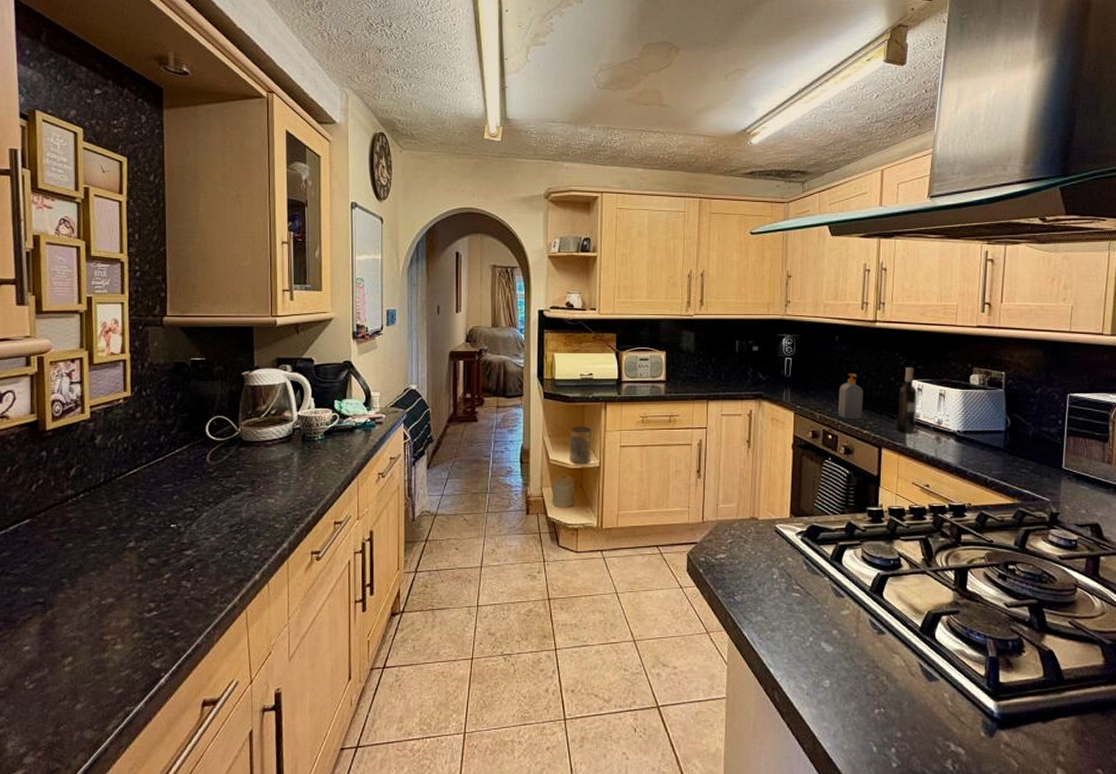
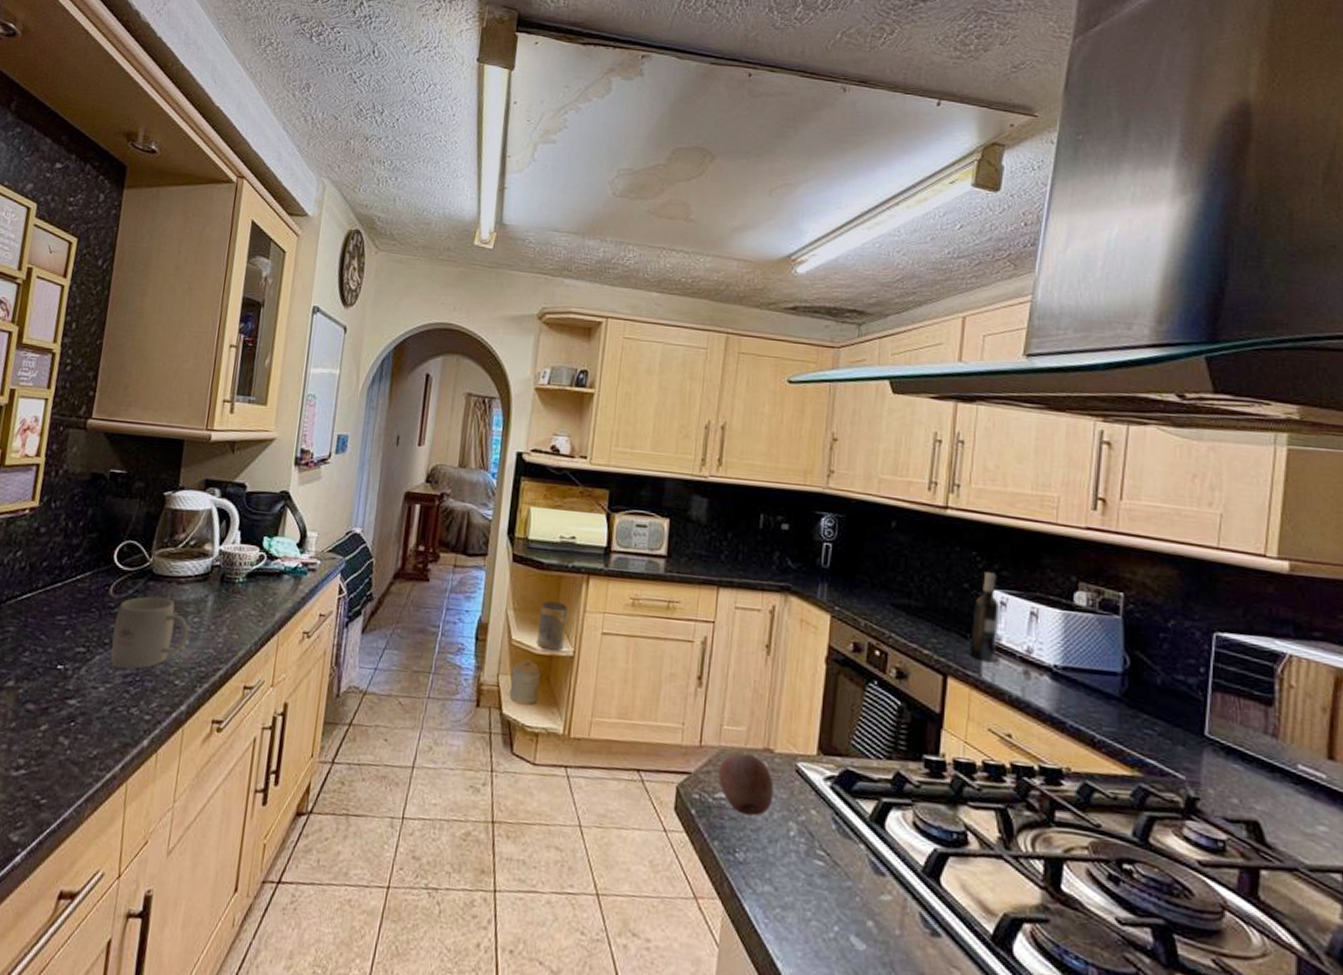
mug: none [215,459,281,520] -> present [110,596,189,669]
fruit: none [718,523,760,568] -> present [718,753,774,816]
soap bottle: present [837,373,863,420] -> none [889,572,926,635]

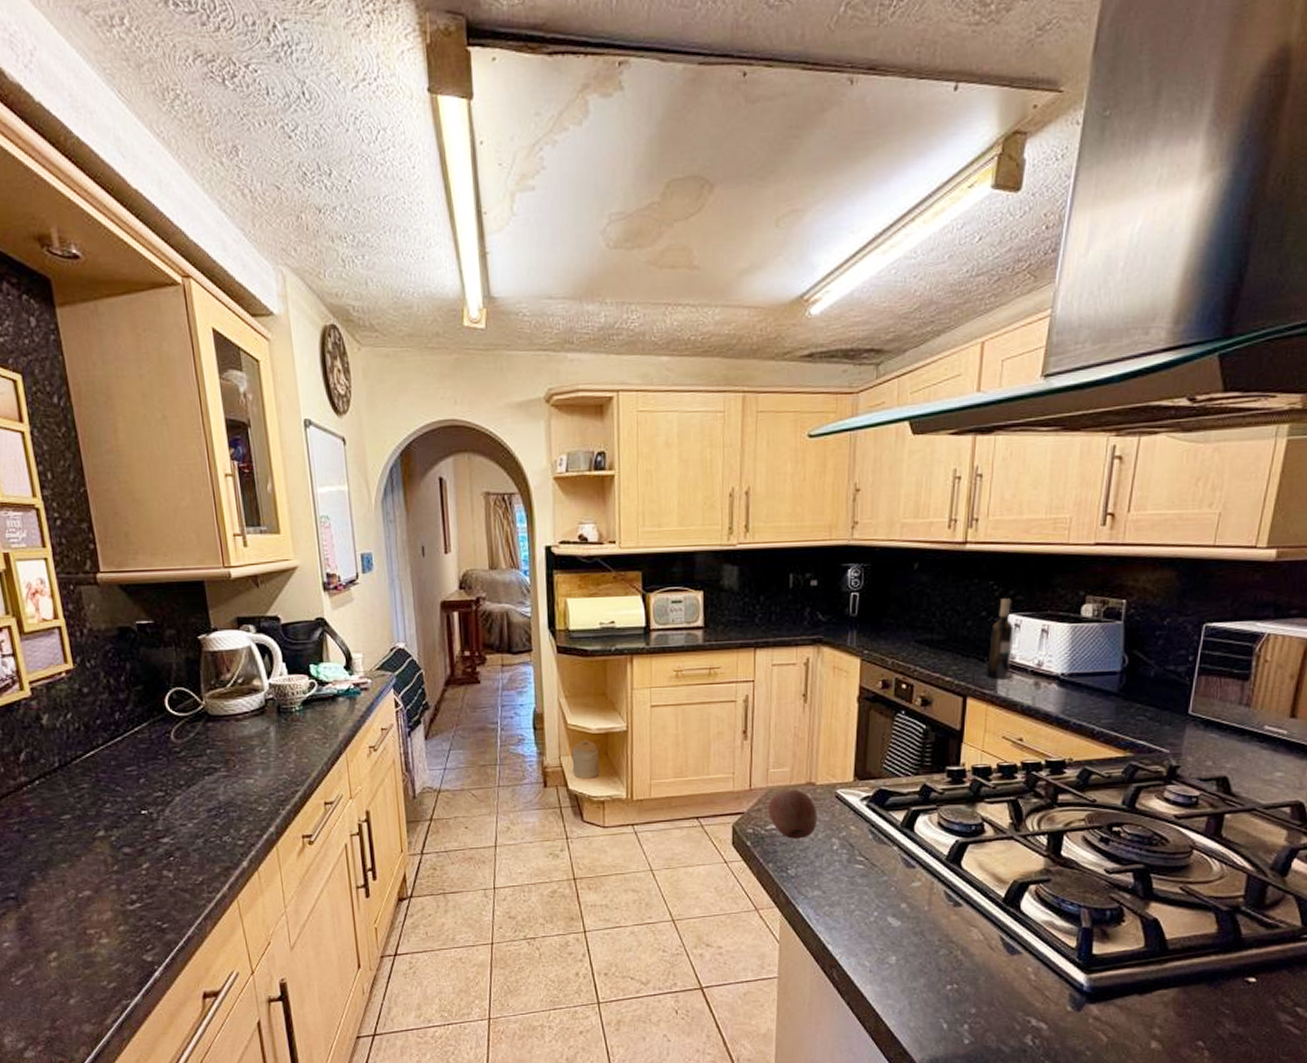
mug: present [110,596,189,669] -> none [184,735,260,804]
jar: present [537,601,569,651] -> none [590,684,617,729]

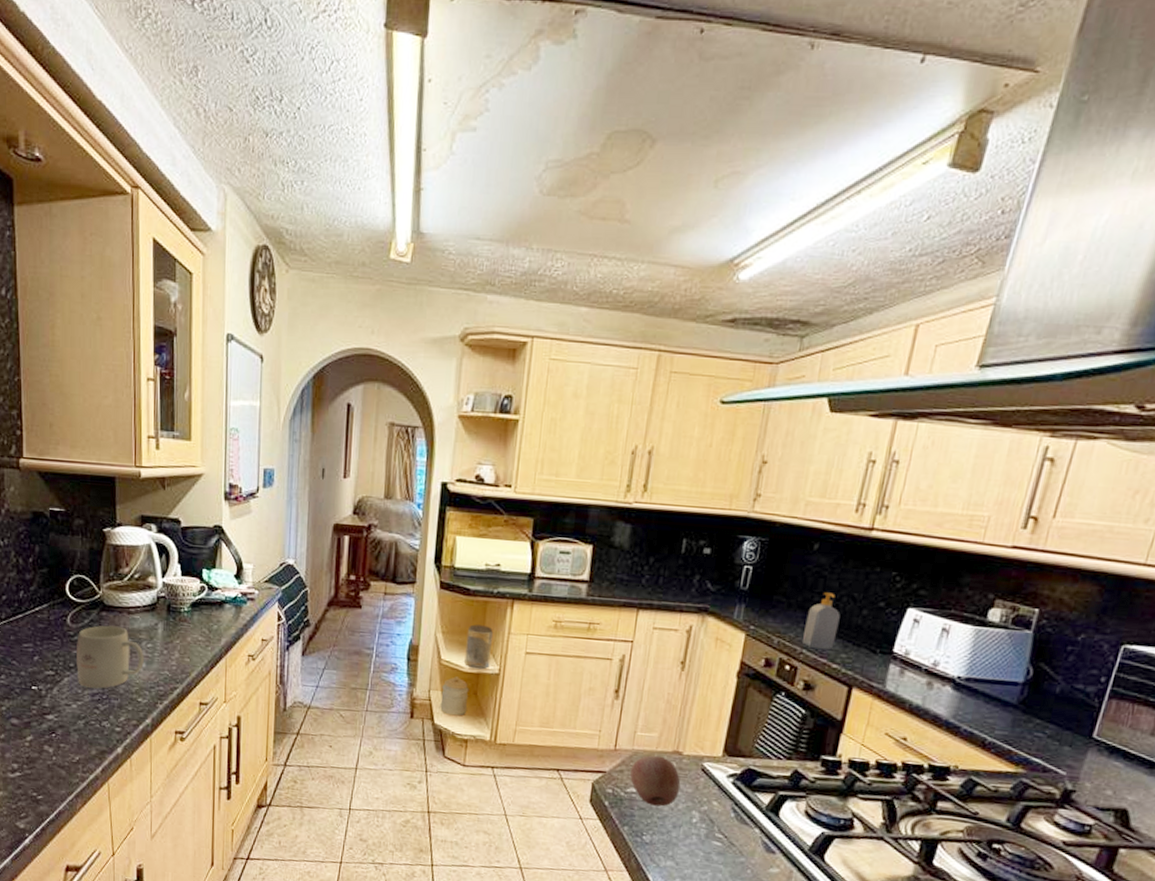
mug: none [184,735,260,804] -> present [77,625,144,689]
jar: none [590,684,617,729] -> present [464,624,494,669]
soap bottle: none [914,609,947,665] -> present [801,592,841,651]
wine bottle: present [986,598,1015,680] -> none [876,591,913,675]

